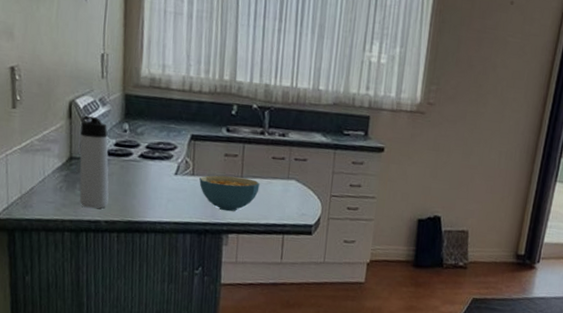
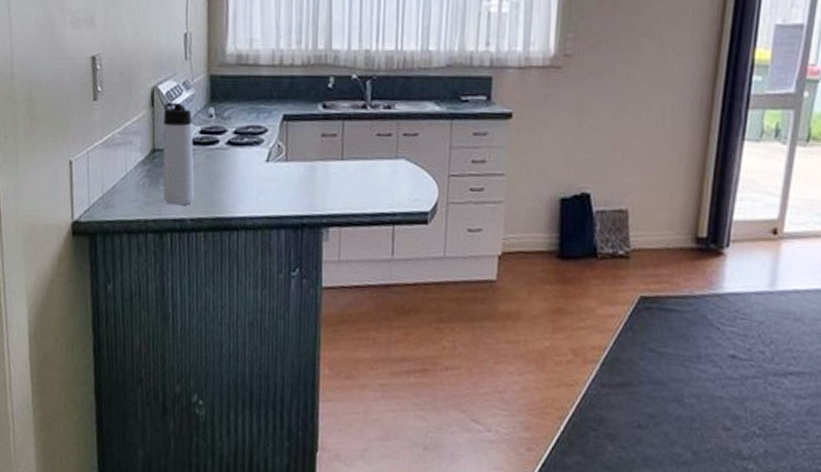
cereal bowl: present [199,175,260,212] -> none [294,159,364,201]

